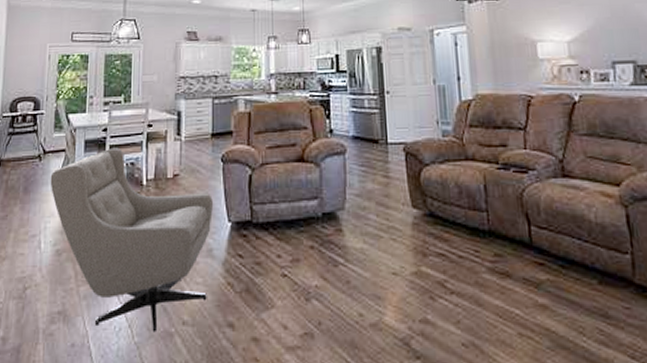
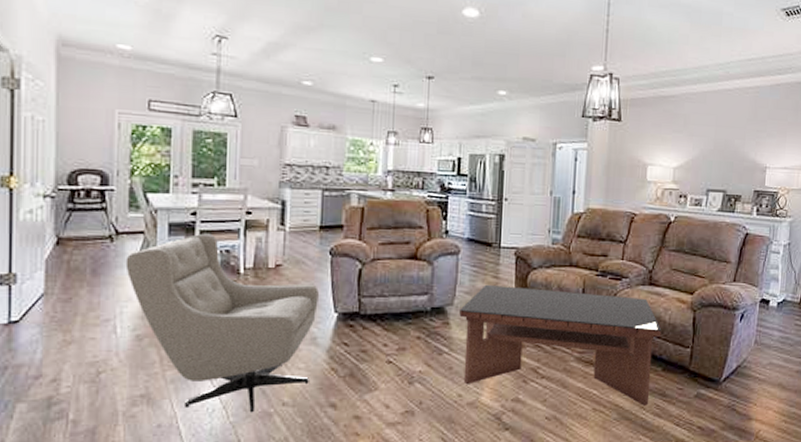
coffee table: none [352,185,589,330] -> present [459,284,662,406]

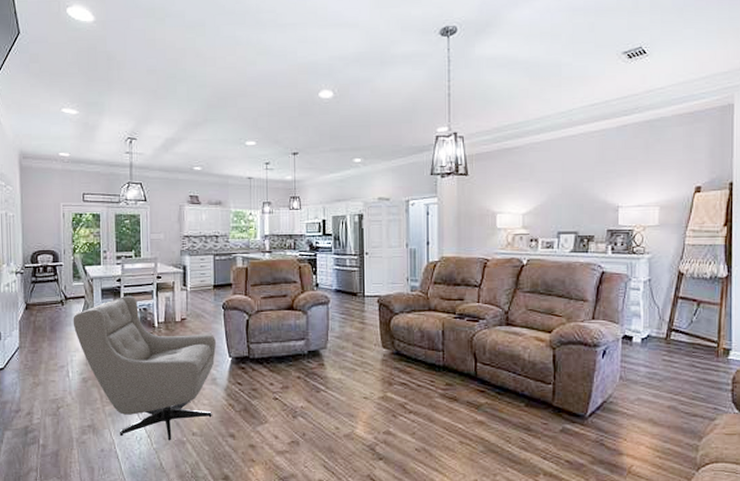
coffee table: present [459,284,662,406] -> none [332,329,522,439]

